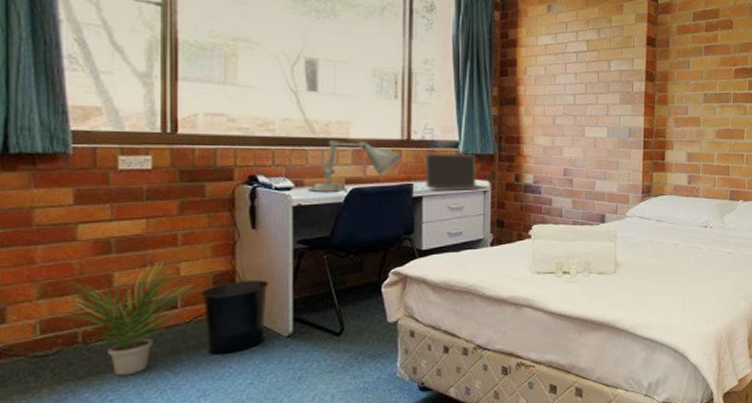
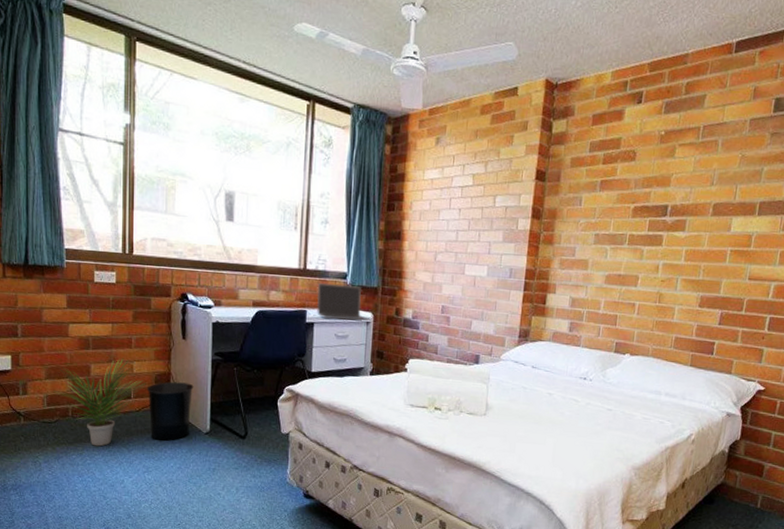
desk lamp: present [308,139,402,192] -> none [224,265,298,313]

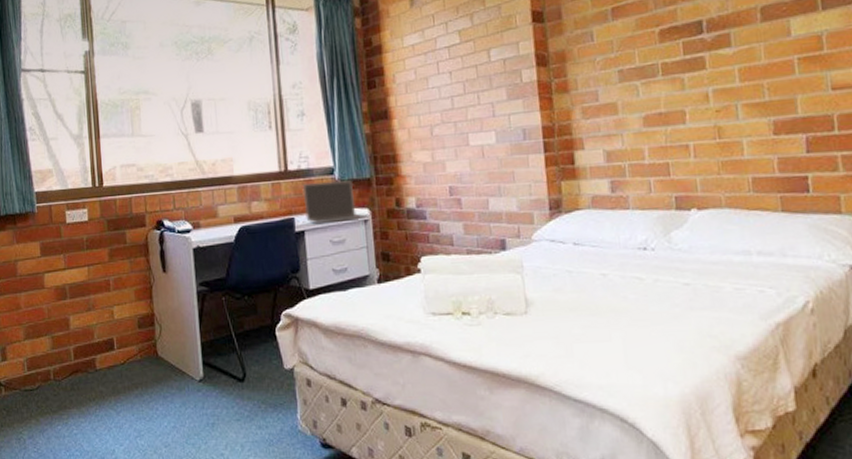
potted plant: present [53,358,146,447] -> none [33,304,129,412]
waste bin: present [146,381,194,441] -> none [130,323,181,396]

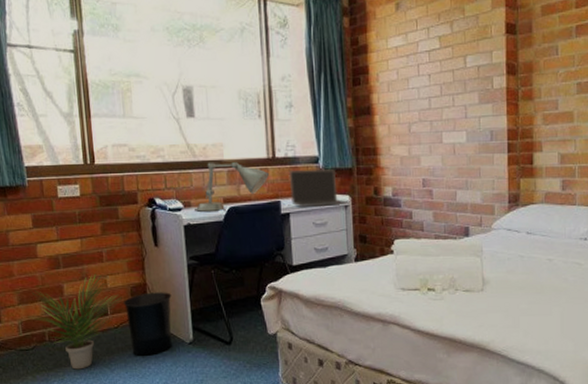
potted plant: none [33,304,129,412] -> present [27,273,122,370]
waste bin: none [130,323,181,396] -> present [123,292,172,356]
desk lamp: none [204,177,281,233] -> present [195,162,269,212]

